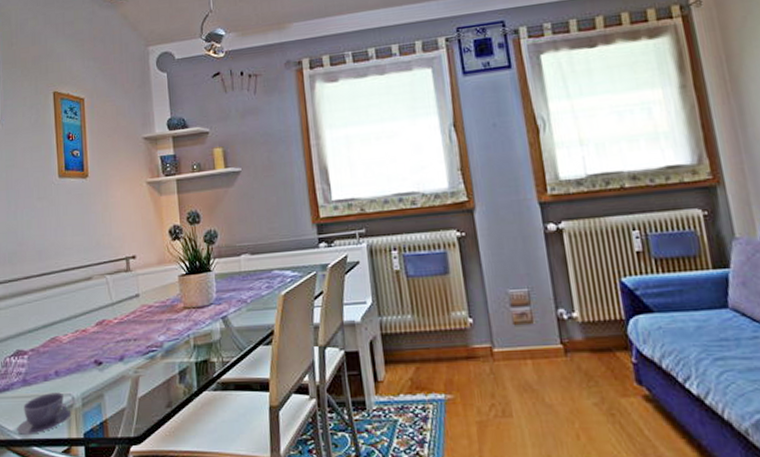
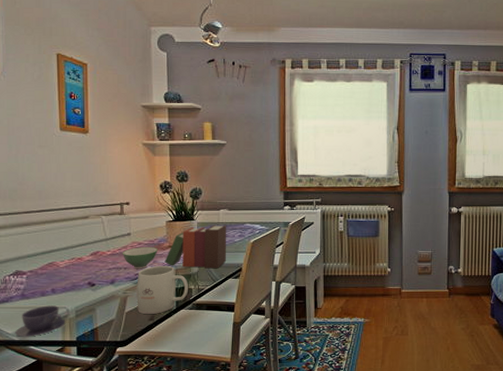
bowl: none [130,309,171,340] -> present [122,246,158,269]
mug: none [149,333,211,400] -> present [136,265,189,315]
books: none [180,275,254,334] -> present [164,225,227,269]

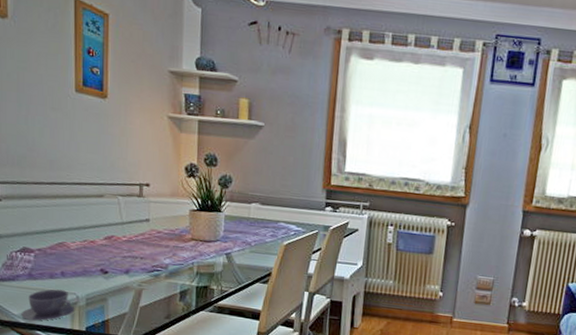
bowl: present [122,246,158,269] -> none [138,236,179,261]
mug: present [136,265,189,315] -> none [152,259,211,313]
books: present [164,225,227,269] -> none [185,219,258,271]

